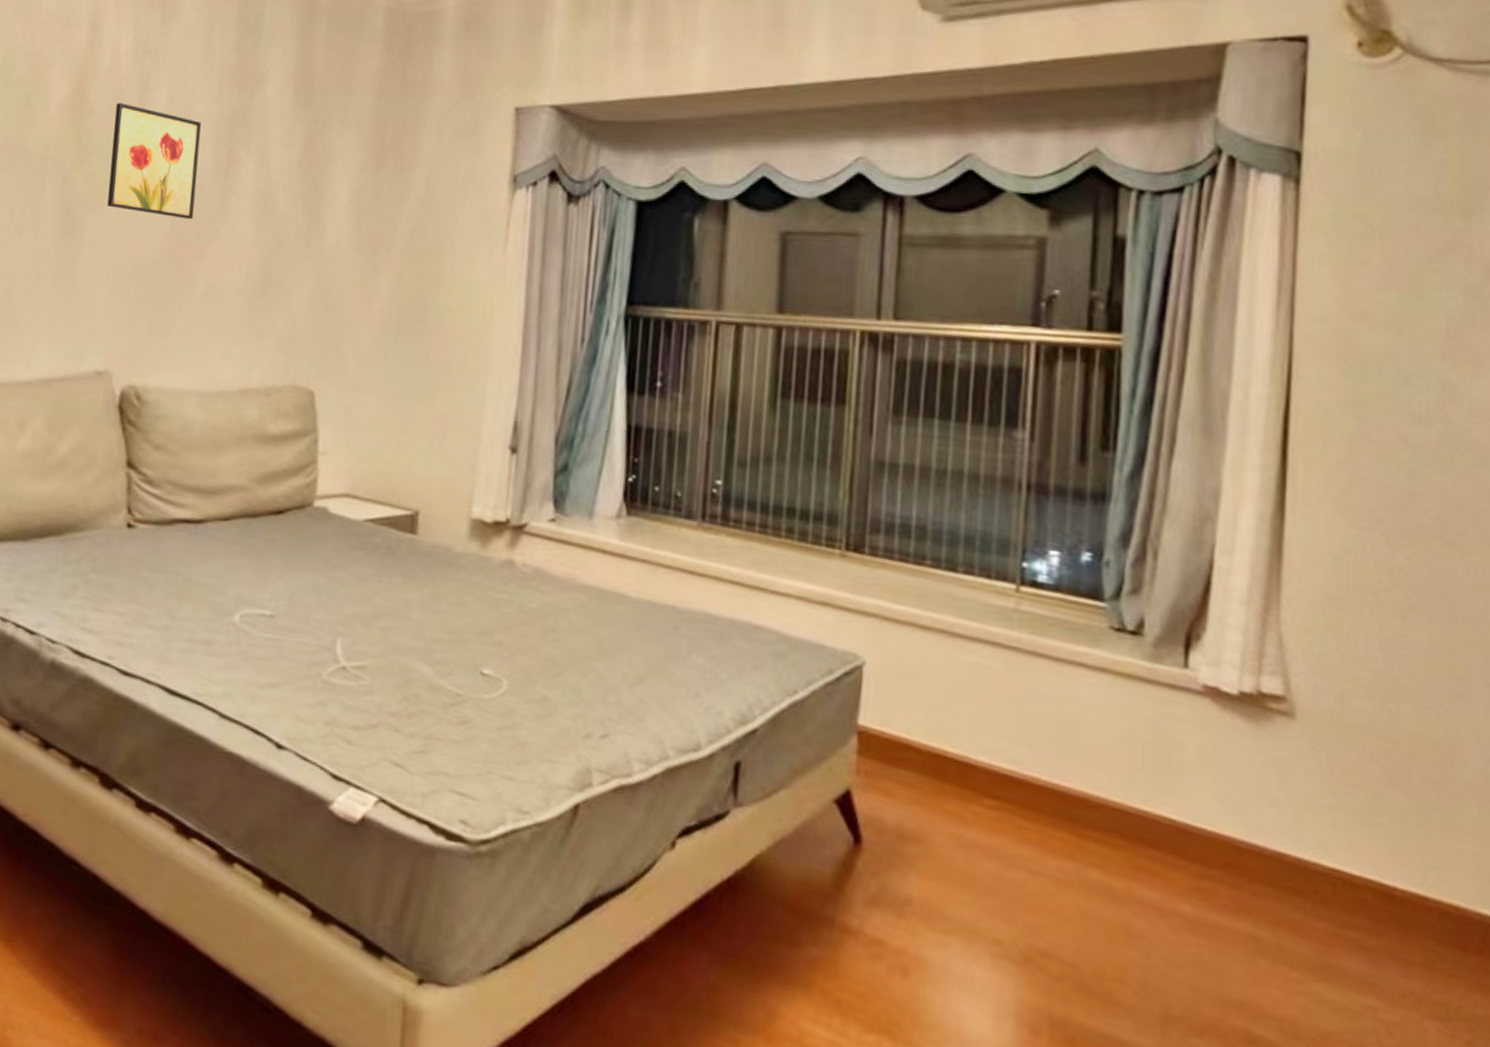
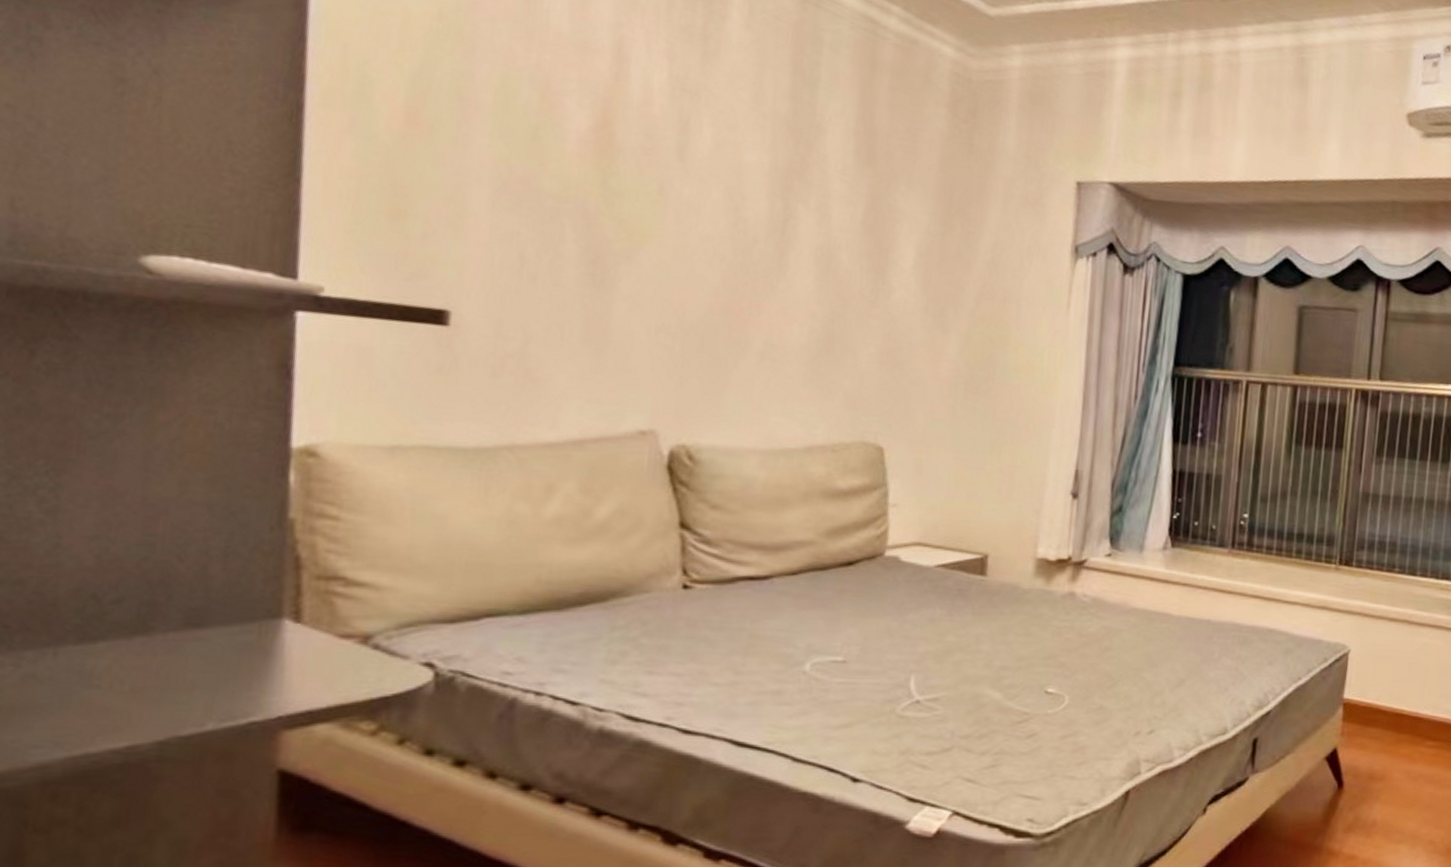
wall art: present [107,103,201,220] -> none [644,143,753,274]

